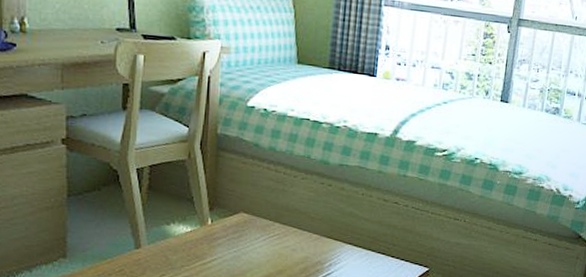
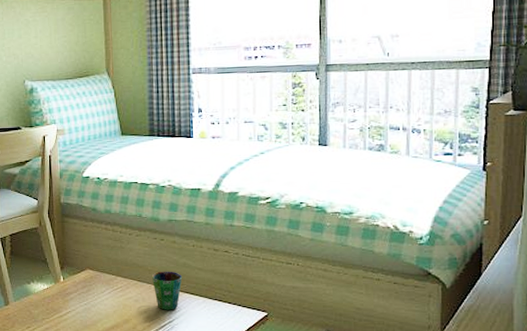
cup: none [313,219,347,262] -> present [151,271,183,310]

